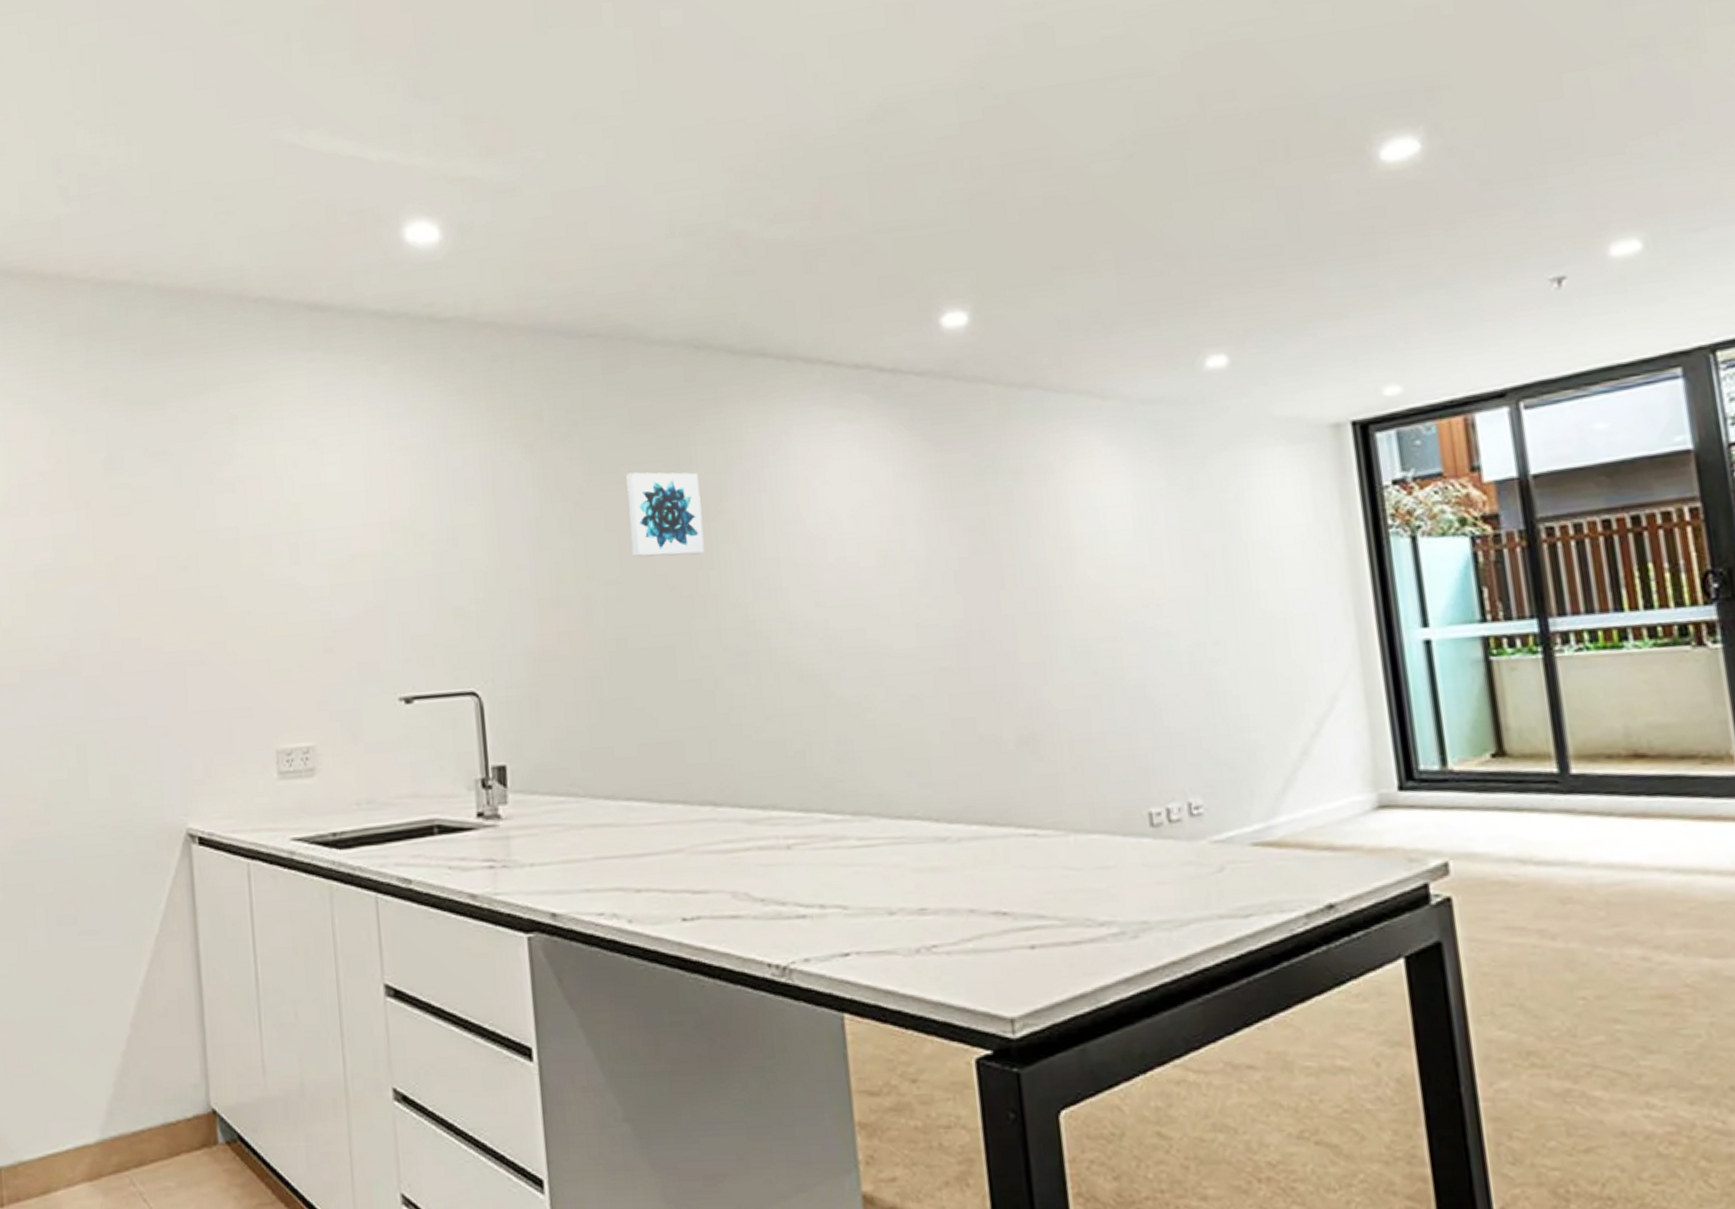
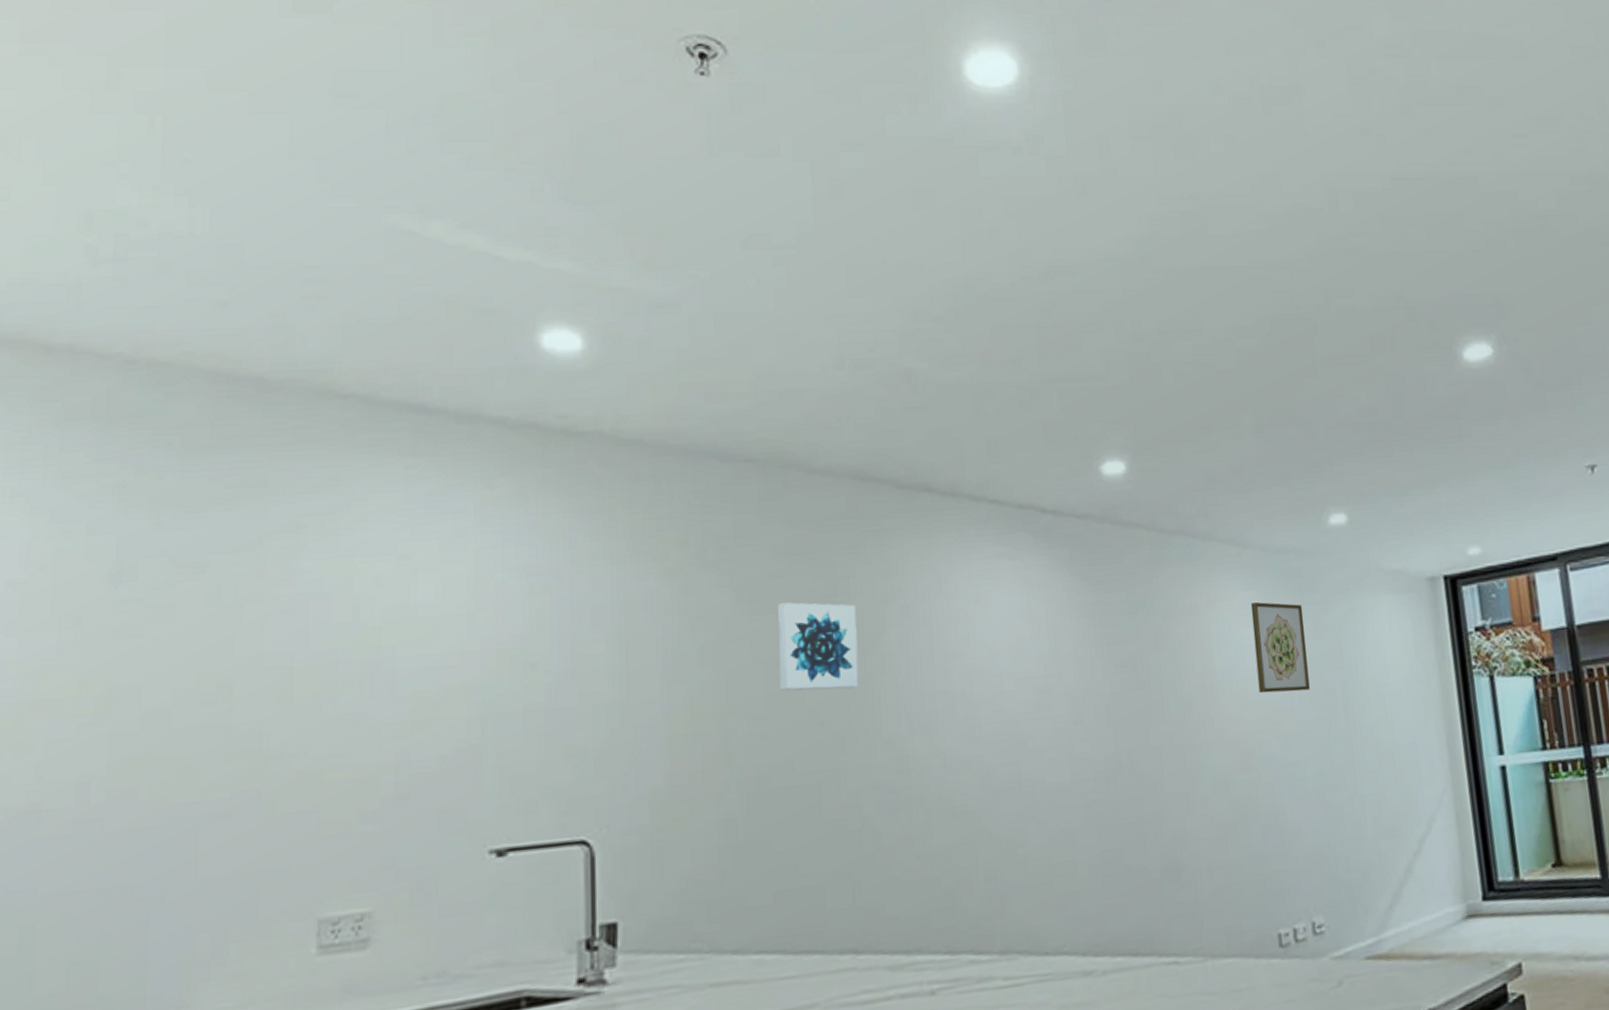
wall art: none [1112,458,1184,558] -> present [1250,602,1310,694]

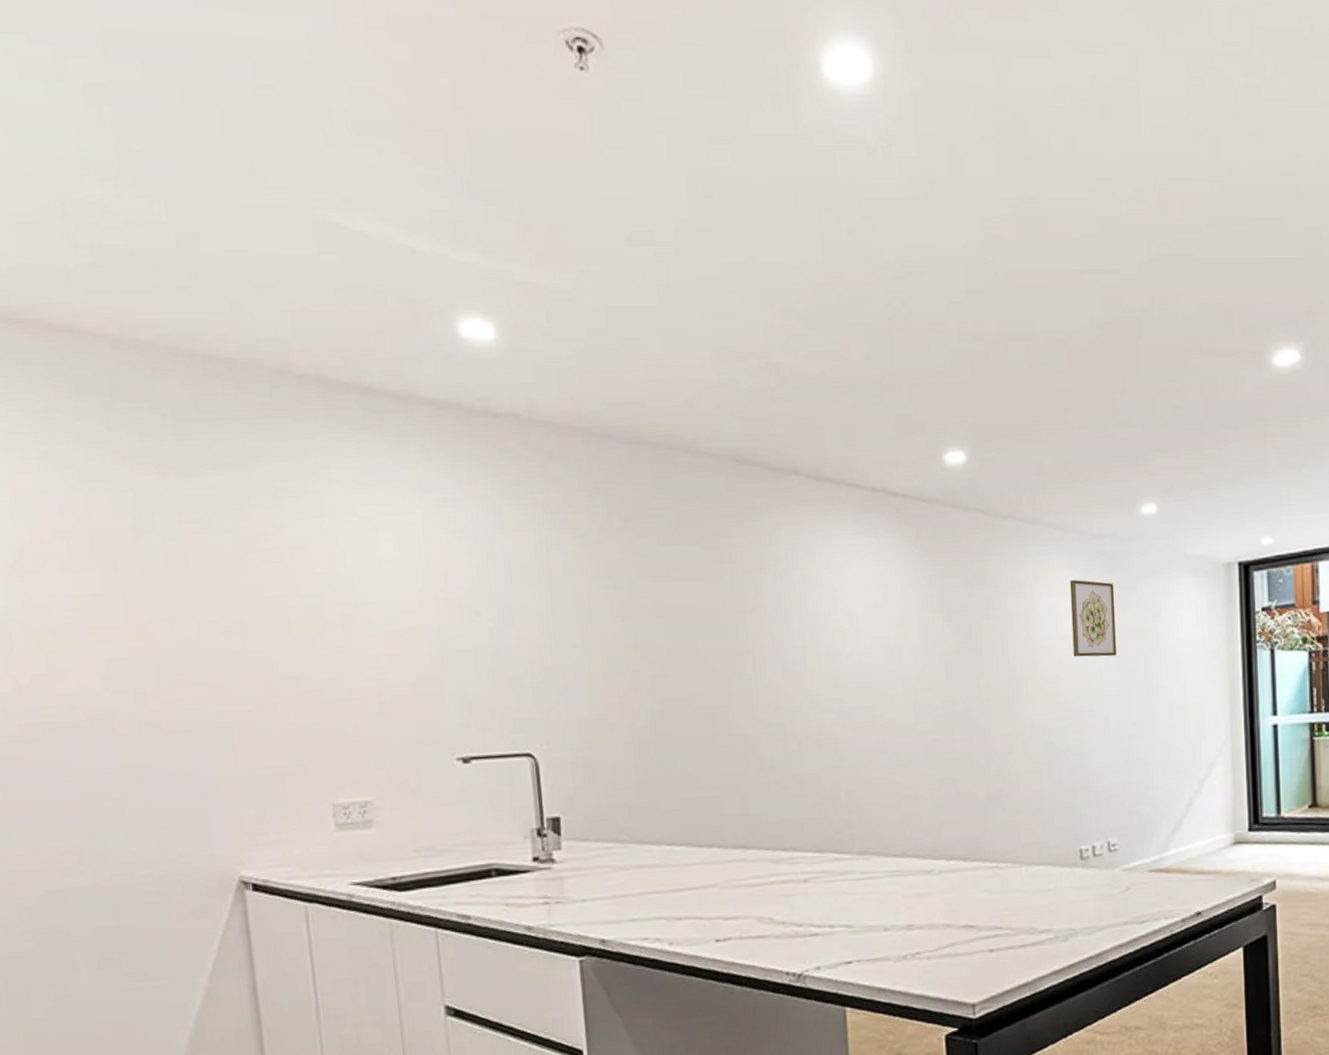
wall art: present [778,602,859,691] -> none [673,567,741,641]

